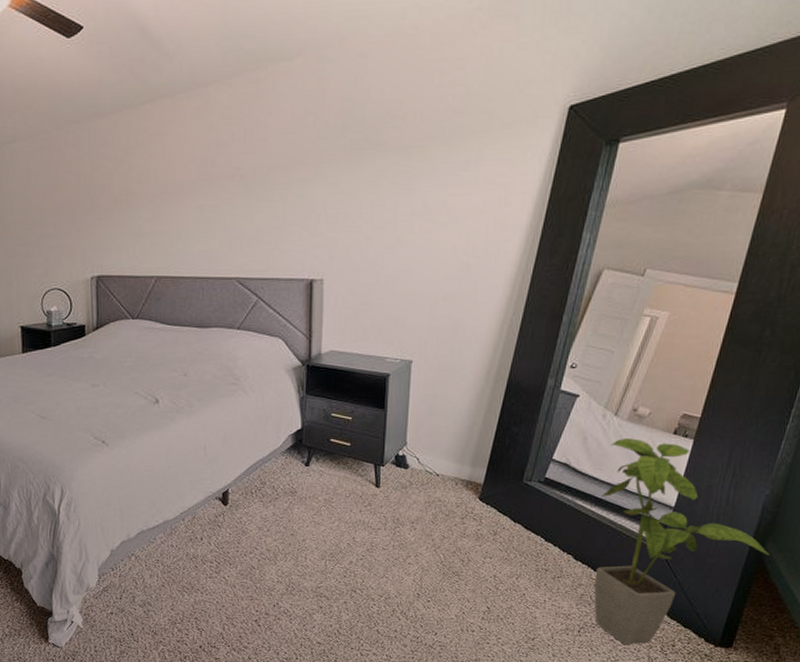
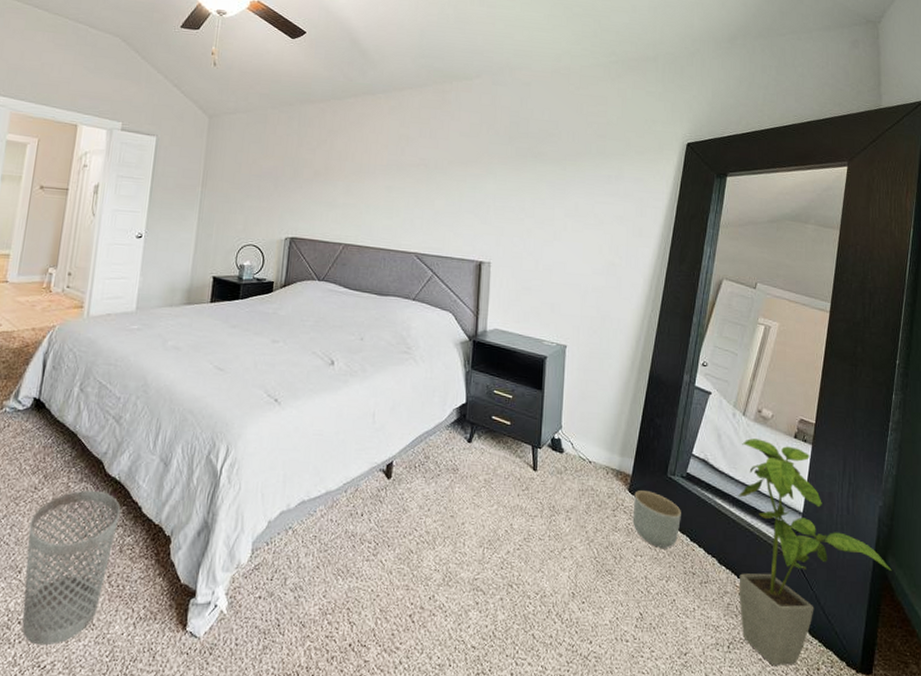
planter: none [482,498,536,549] -> present [632,490,681,548]

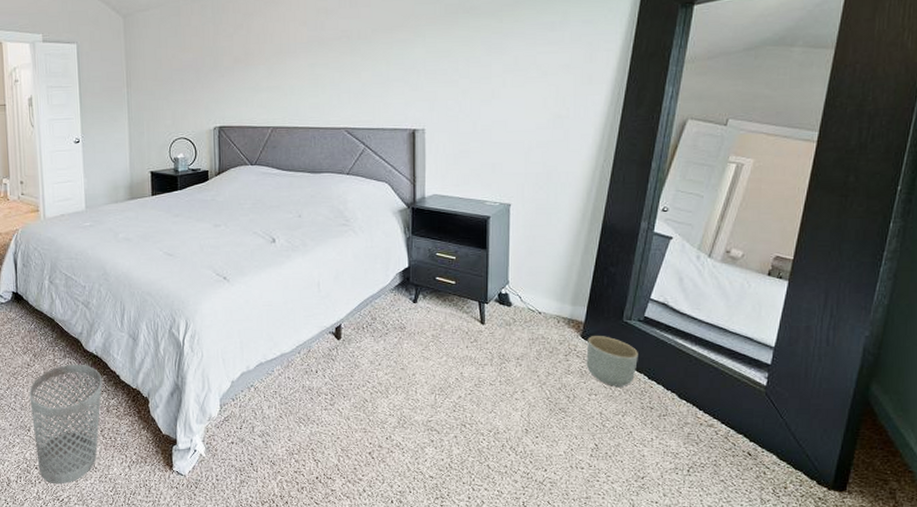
house plant: present [738,438,892,665] -> none [700,279,876,485]

